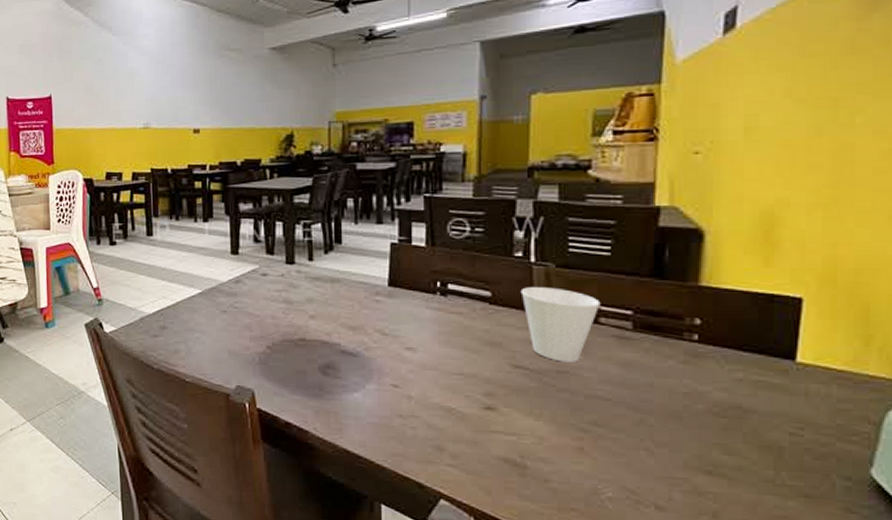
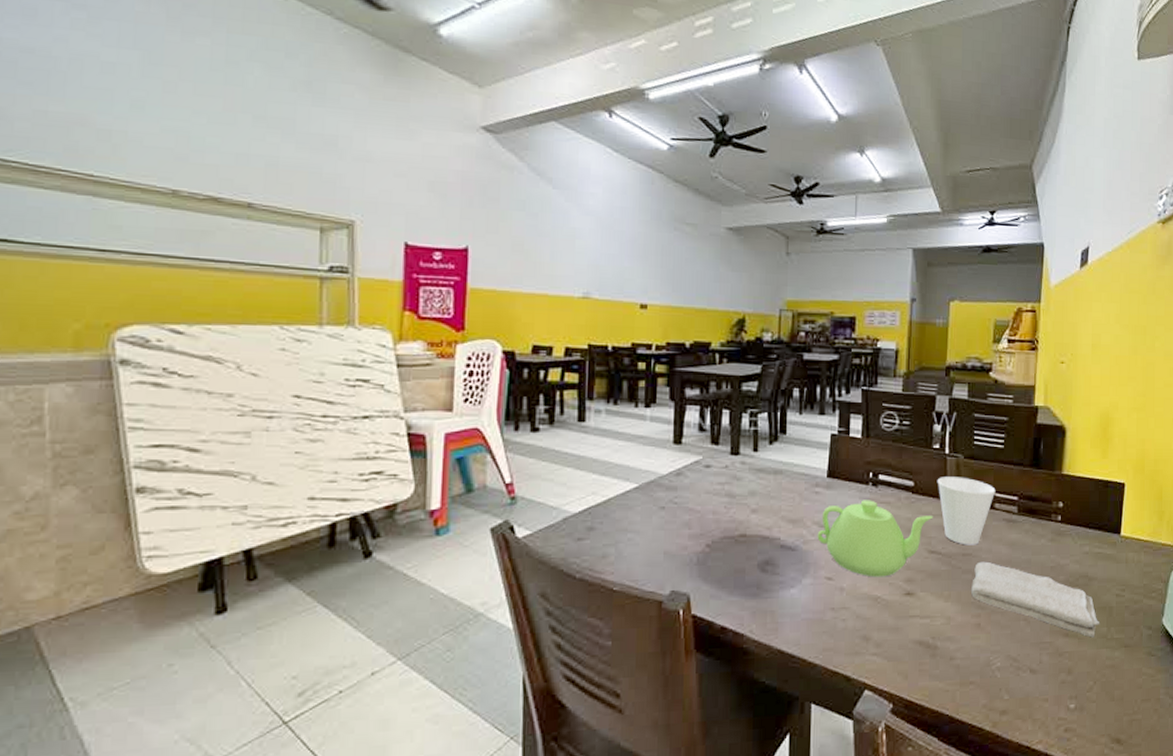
teapot: none [380,309,517,389] -> present [817,500,933,578]
washcloth: none [570,380,762,480] -> present [971,561,1099,638]

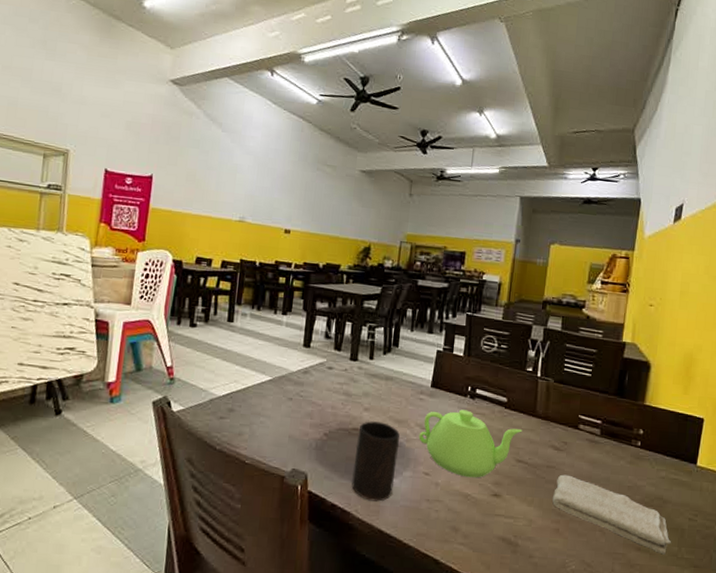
cup: none [742,524,796,618] -> present [351,421,401,502]
cup: present [937,477,996,545] -> none [528,396,581,459]

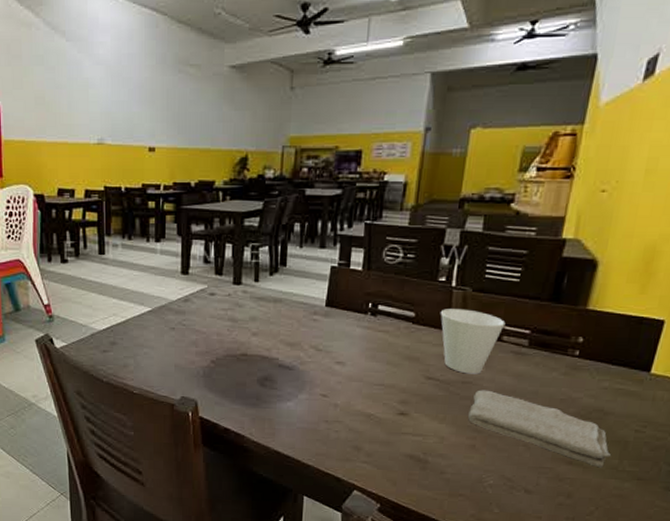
cup: present [351,421,401,502] -> none [243,346,294,424]
teapot: present [418,409,523,478] -> none [313,328,434,398]
cup: none [528,396,581,459] -> present [440,309,506,374]

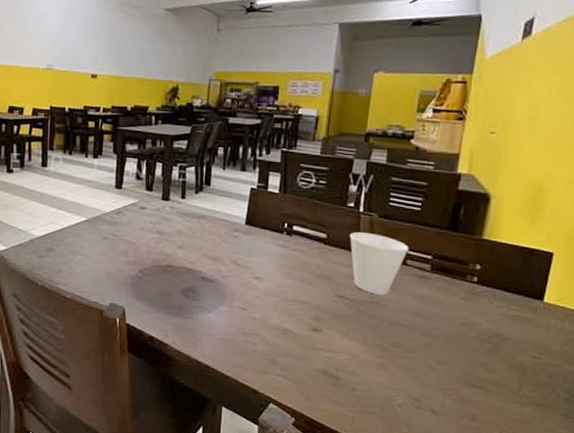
washcloth: present [468,390,611,468] -> none [377,310,511,392]

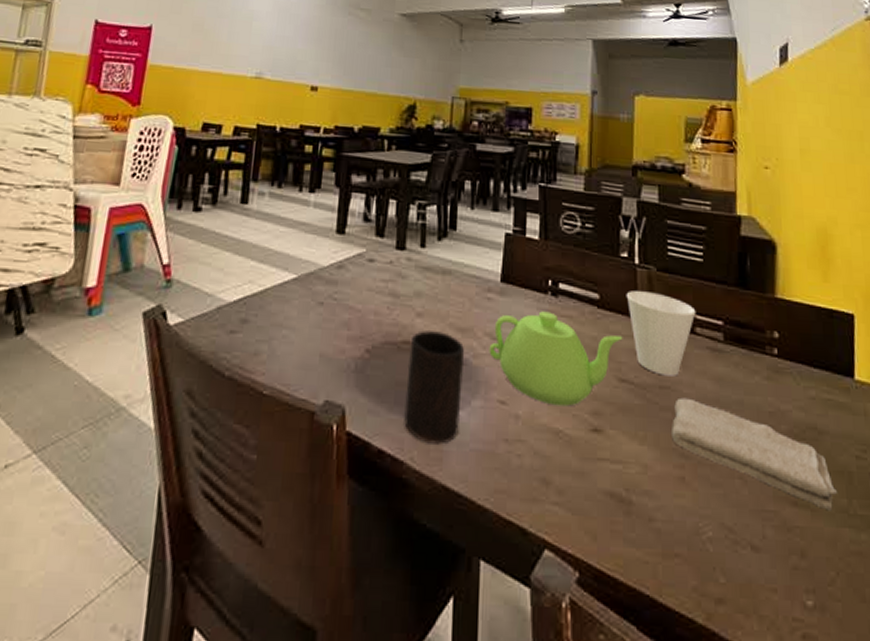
cup: none [167,258,215,334] -> present [403,330,465,445]
teapot: none [234,246,344,313] -> present [489,311,623,407]
washcloth: none [377,310,511,392] -> present [672,397,837,511]

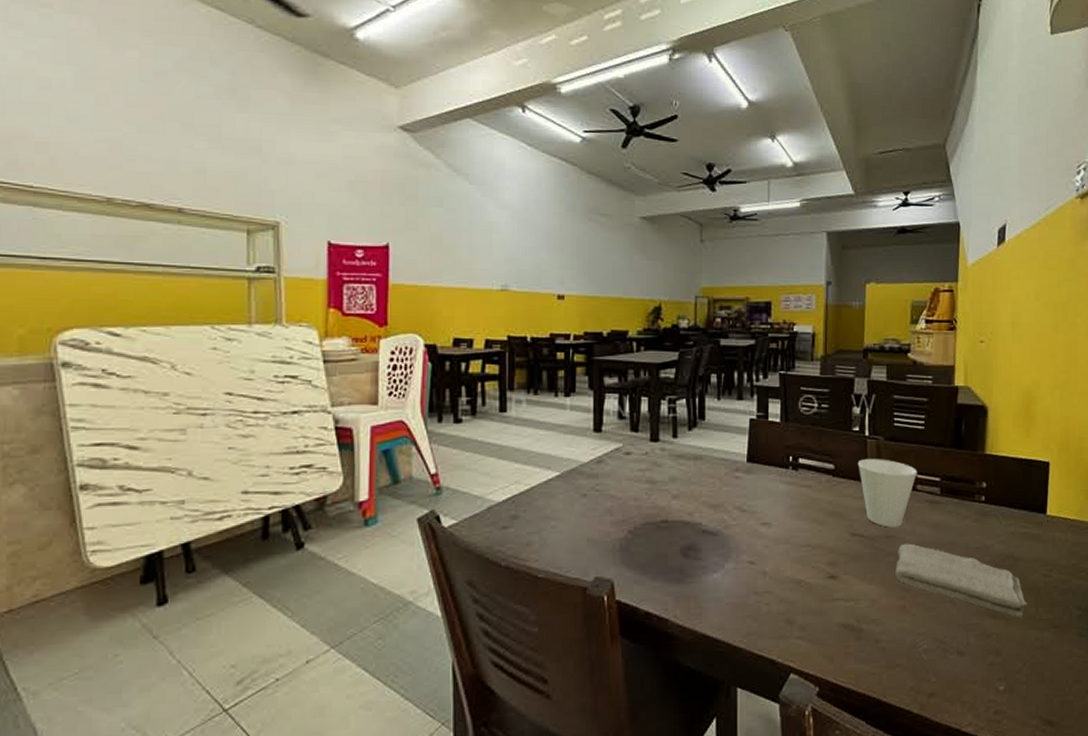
cup: present [403,330,465,445] -> none [665,509,718,603]
teapot: present [489,311,623,407] -> none [738,483,855,561]

